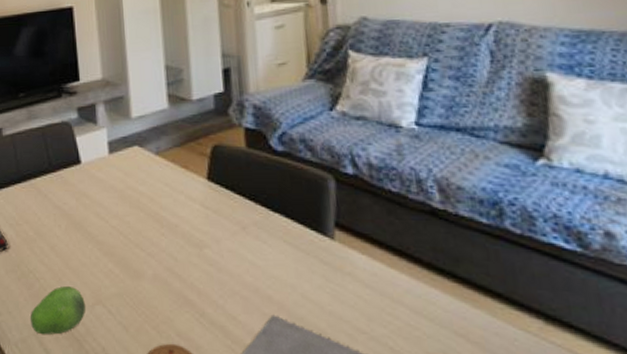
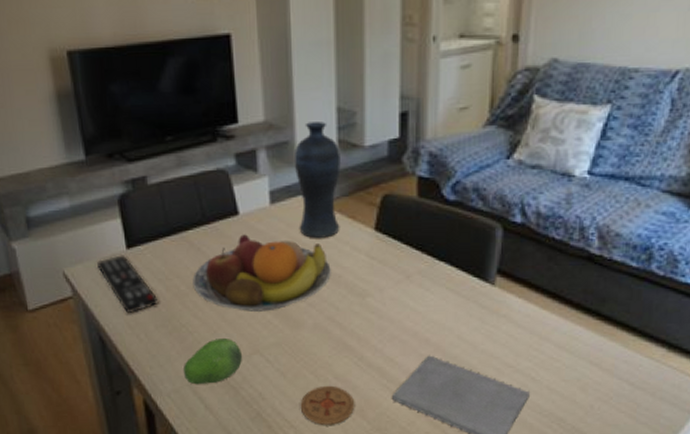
fruit bowl: none [40,182,168,260] -> present [192,234,331,312]
vase: none [128,78,174,187] -> present [293,122,341,238]

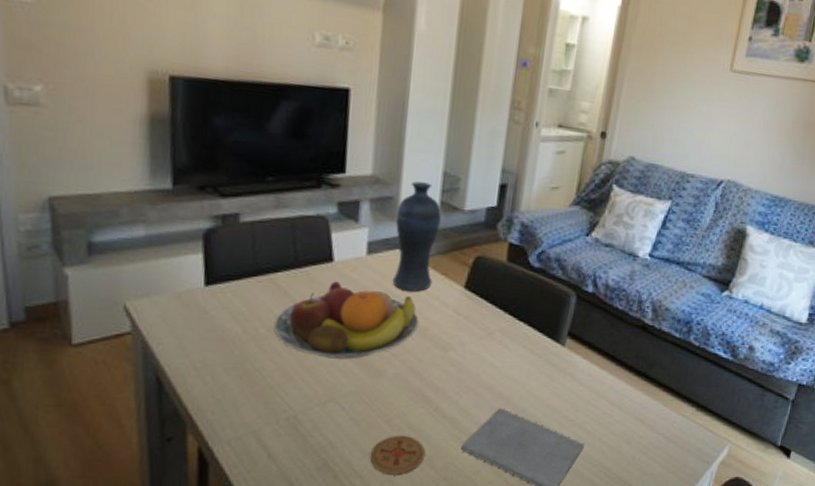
remote control: present [97,255,159,314] -> none [167,291,233,355]
fruit: present [184,337,242,385] -> none [250,383,317,433]

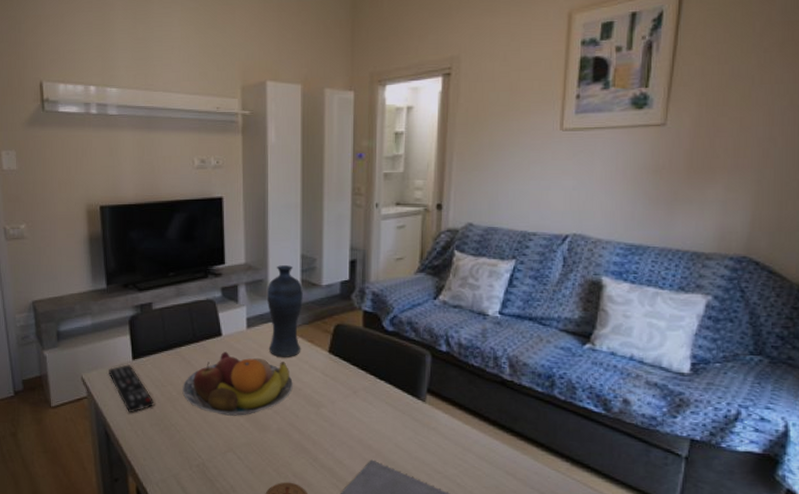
remote control: none [167,291,233,355] -> present [109,364,154,413]

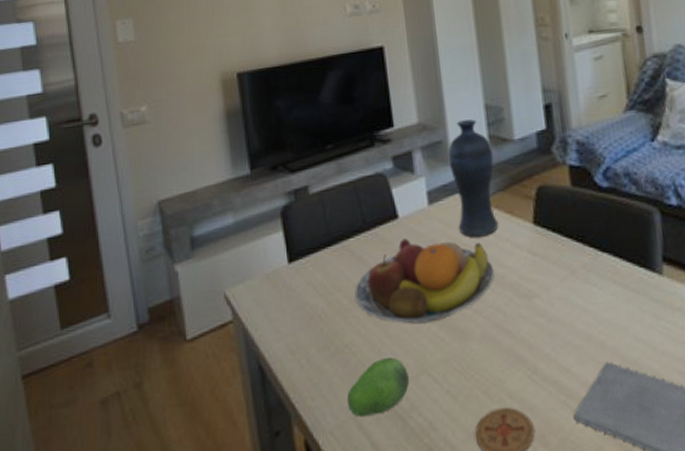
remote control: present [109,364,154,413] -> none [259,270,321,337]
fruit: none [171,436,218,476] -> present [347,356,409,417]

